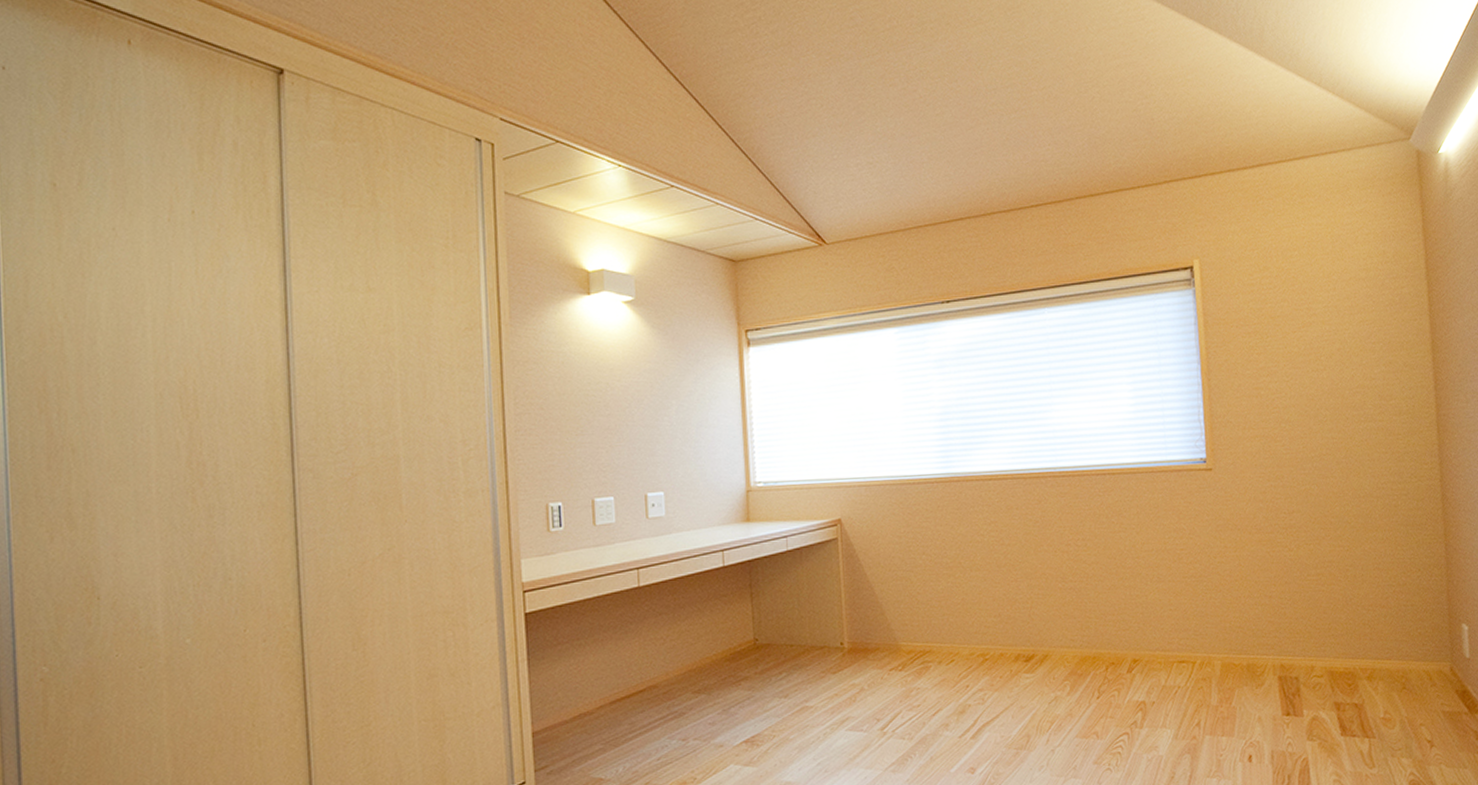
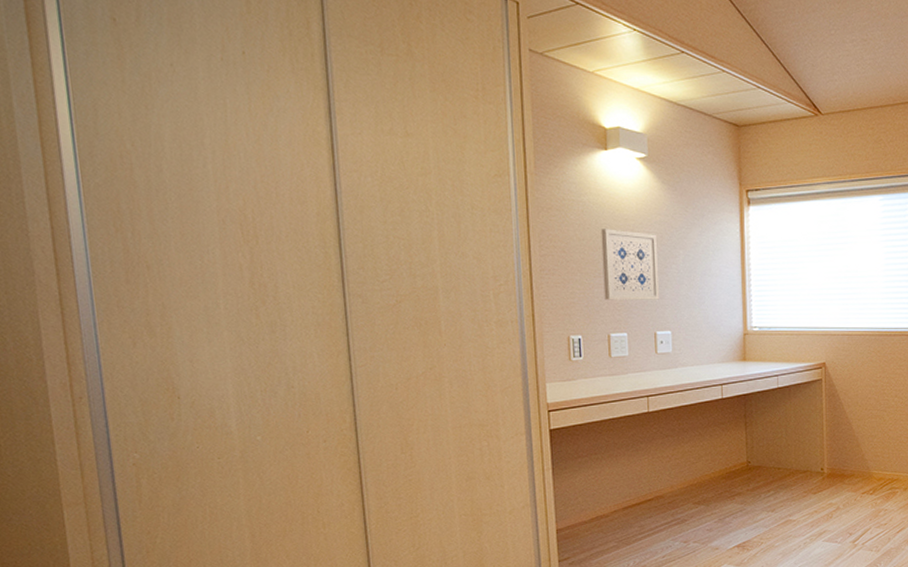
wall art: none [583,380,650,461] -> present [600,229,659,300]

